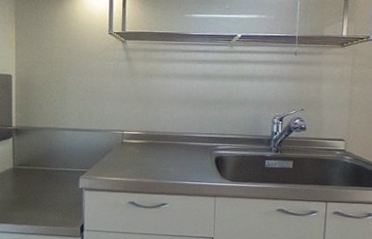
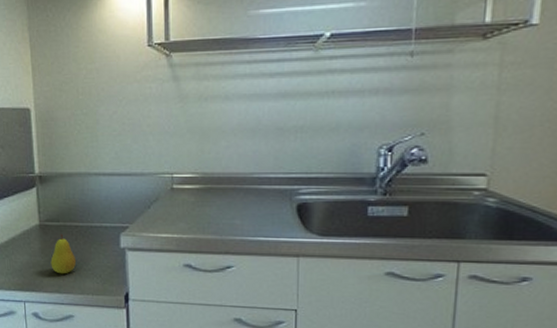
fruit: none [20,175,42,209] -> present [50,233,77,274]

